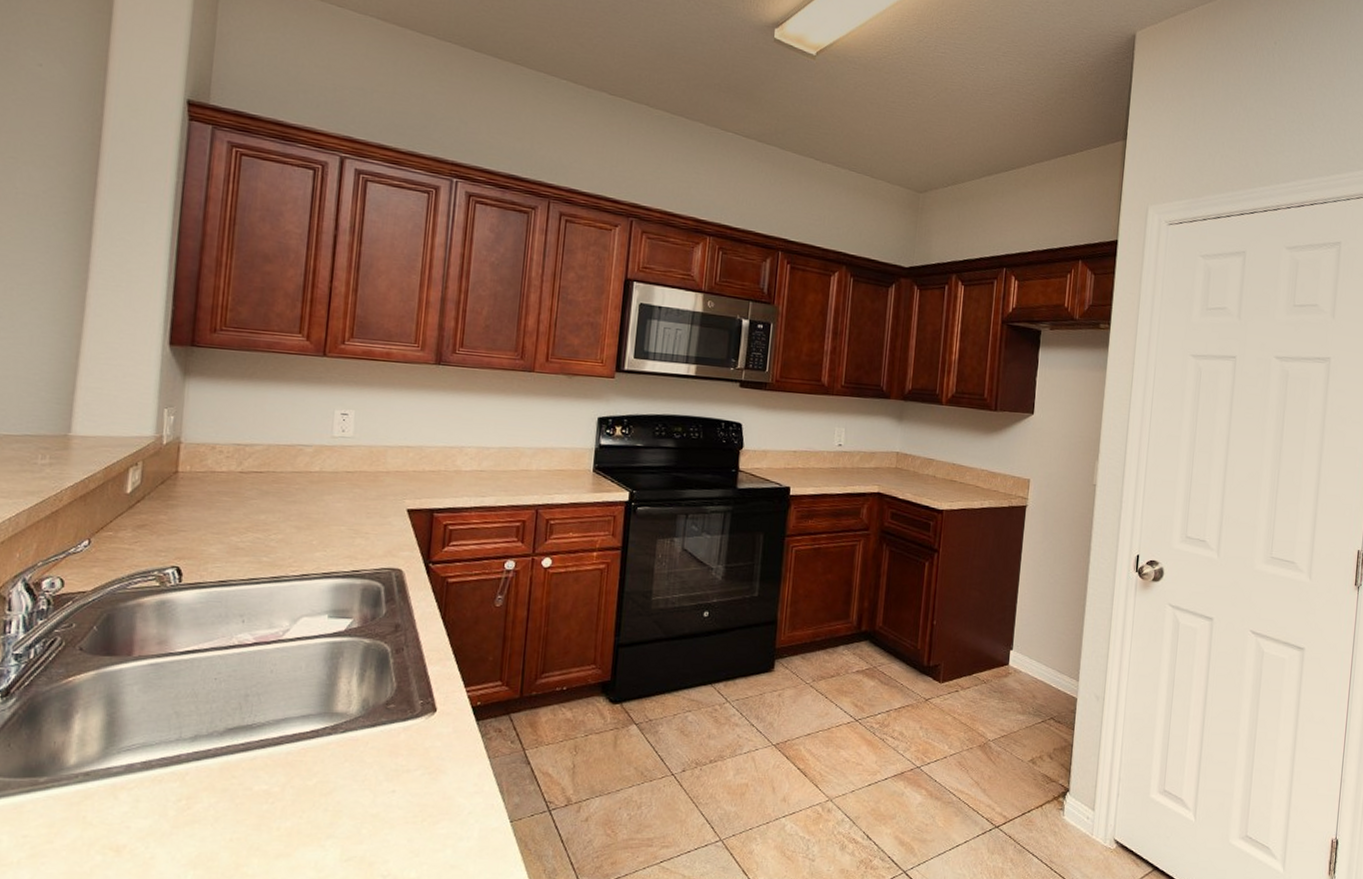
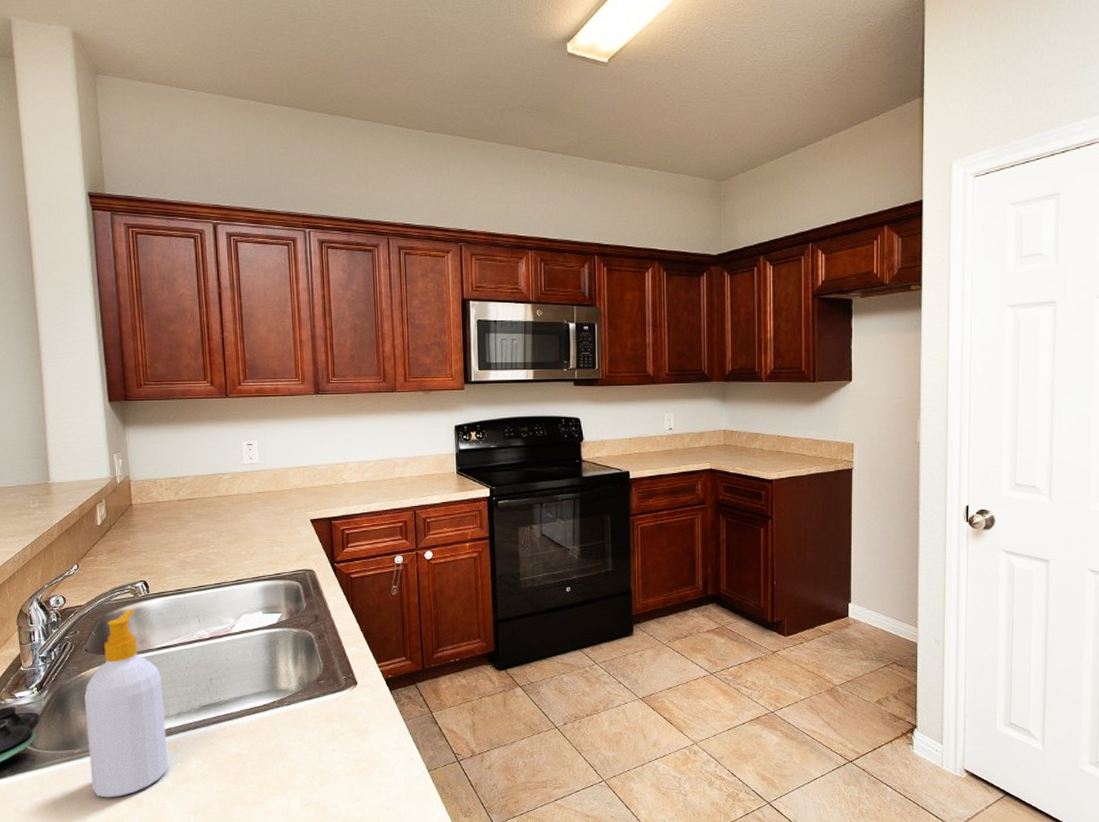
soap bottle: none [55,601,180,843] -> present [84,610,168,798]

